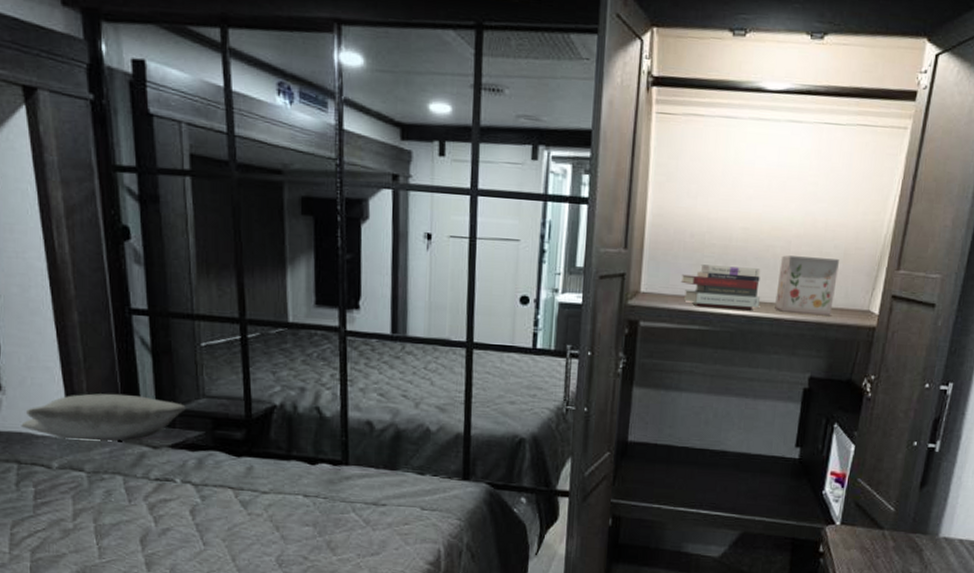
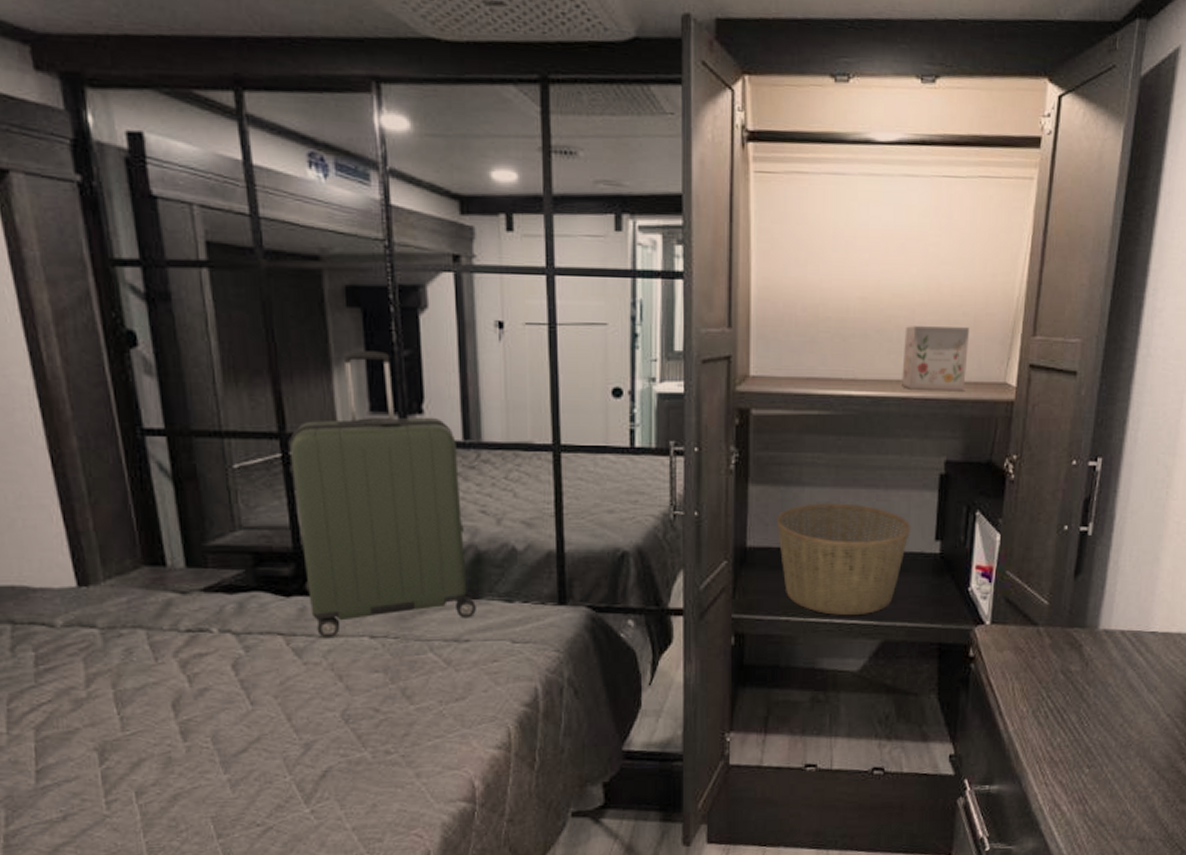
pillow: present [21,393,186,442] -> none [13,531,219,592]
suitcase: none [247,252,393,494] -> present [290,351,476,637]
basket: none [655,407,775,509] -> present [776,503,912,616]
books: present [680,264,761,311] -> none [794,341,886,390]

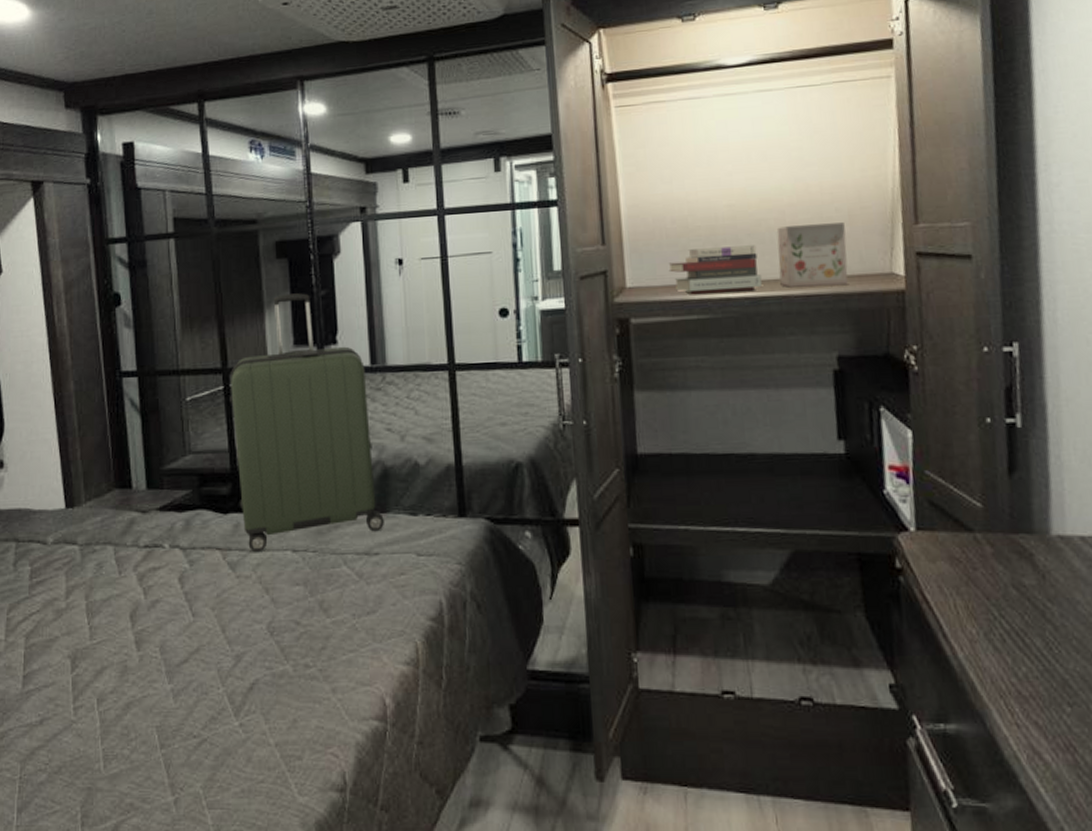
basket: present [776,503,912,616] -> none [665,405,810,524]
books: none [794,341,886,390] -> present [668,245,763,295]

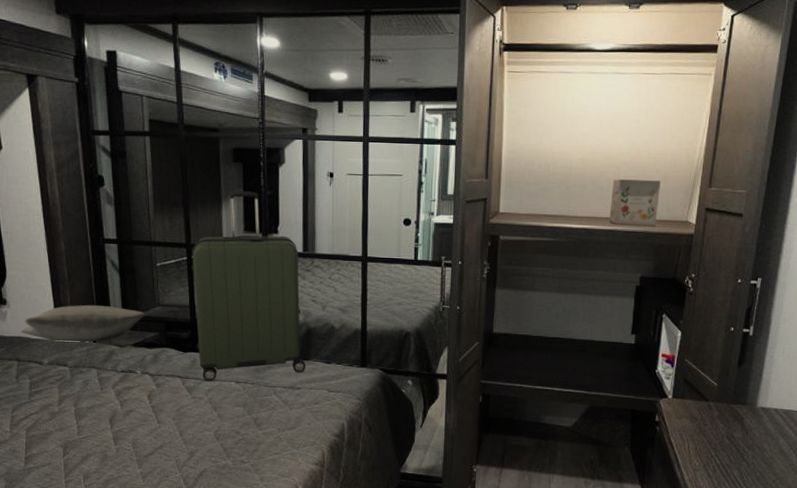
pillow: none [20,458,173,513] -> present [21,304,145,343]
books: present [668,245,763,295] -> none [531,189,598,225]

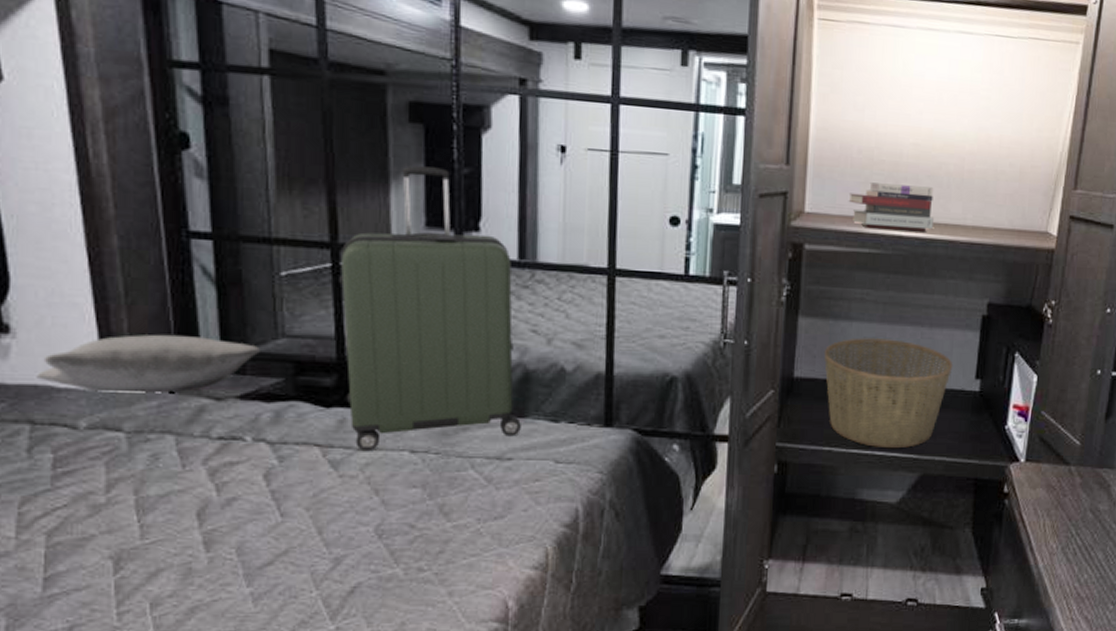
basket: none [515,304,614,386] -> present [823,338,953,449]
books: none [531,189,598,225] -> present [848,182,935,233]
decorative box: present [609,179,660,227] -> none [949,173,1015,238]

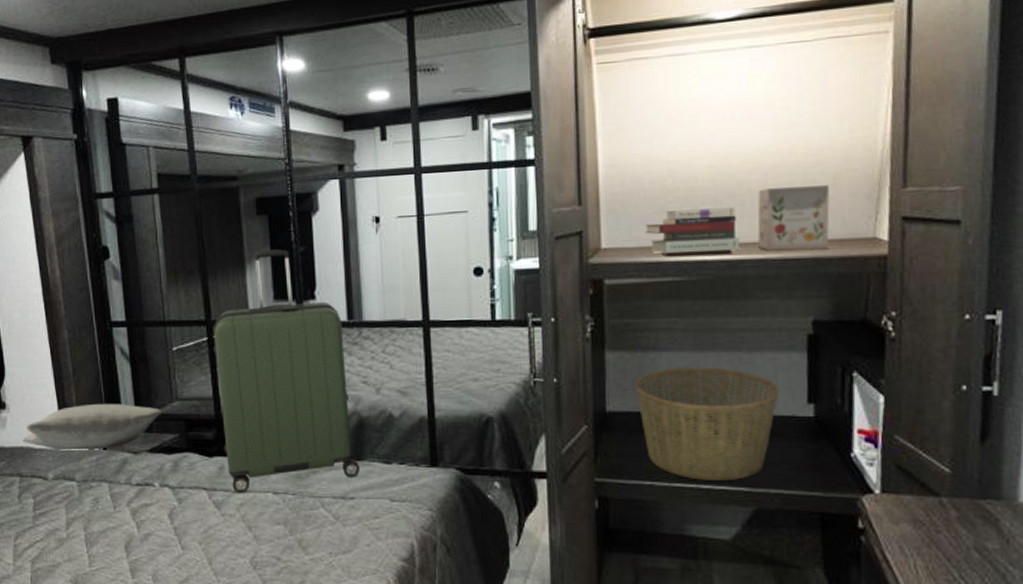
decorative box: none [949,173,1015,238] -> present [757,185,830,252]

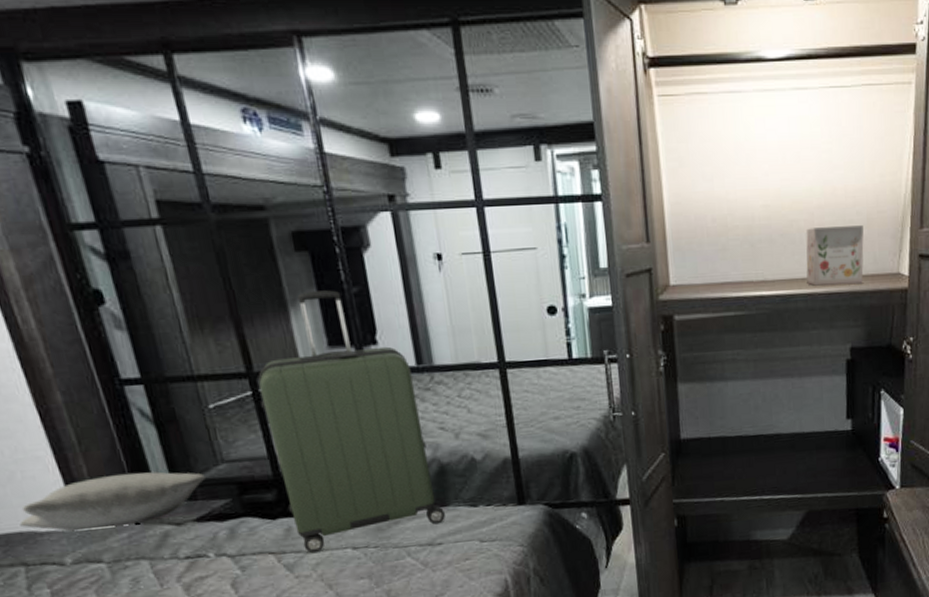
basket: present [634,367,780,482] -> none [705,393,825,493]
books: present [645,207,740,257] -> none [709,245,792,293]

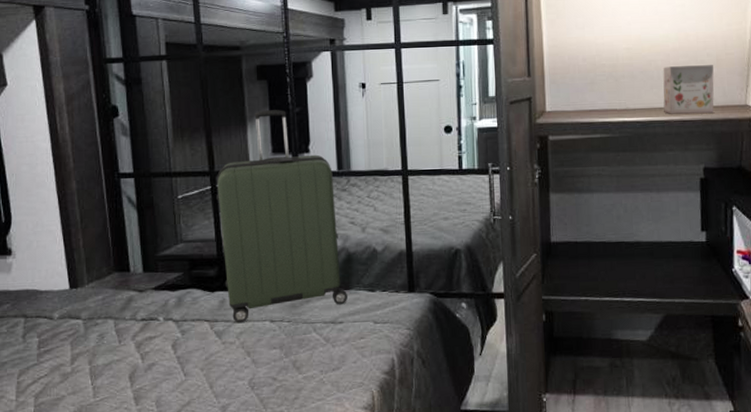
pillow: present [19,471,205,532] -> none [28,247,166,293]

